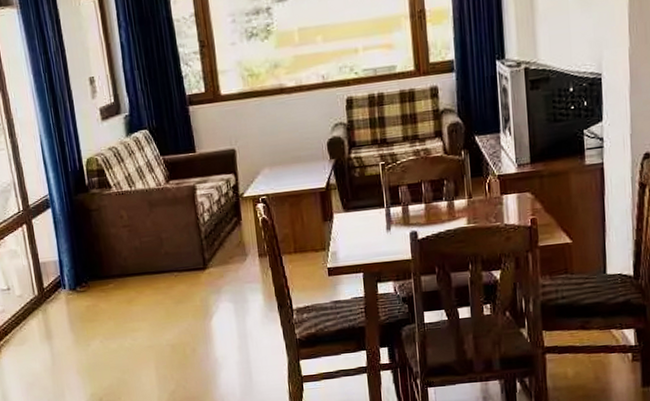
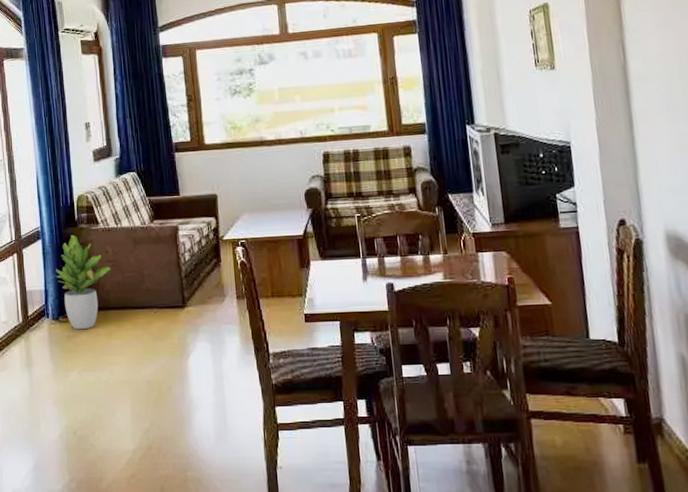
potted plant: none [69,200,127,299] -> present [55,234,111,330]

